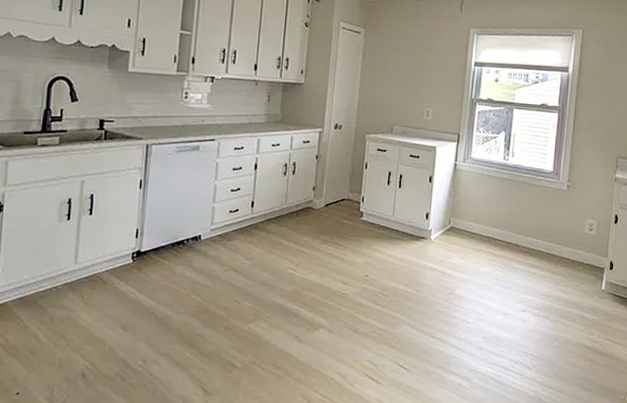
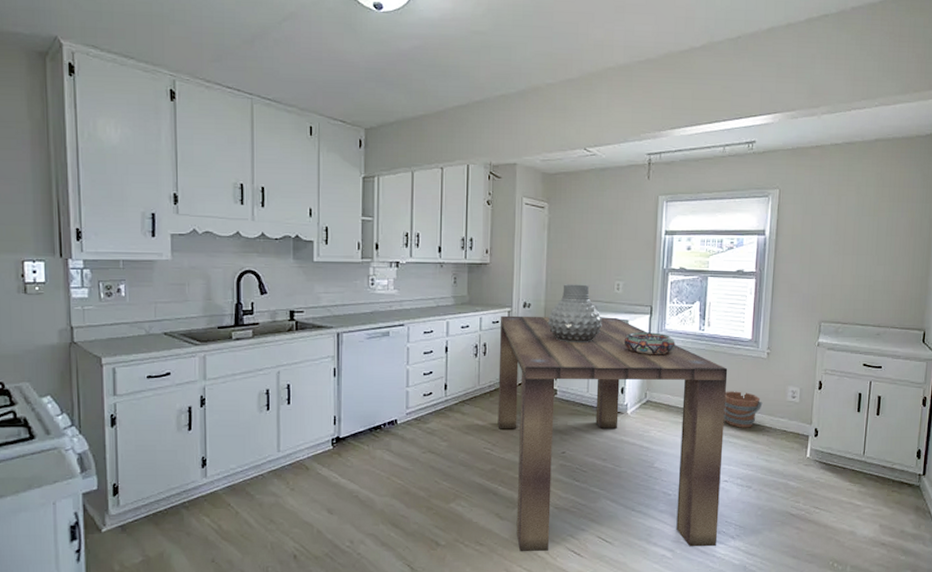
dining table: none [302,135,530,378] -> present [498,315,728,552]
vase: none [357,108,411,167] -> present [547,284,602,344]
decorative bowl: none [430,158,481,183] -> present [623,332,676,355]
bucket: none [523,221,562,258] -> present [723,391,763,428]

